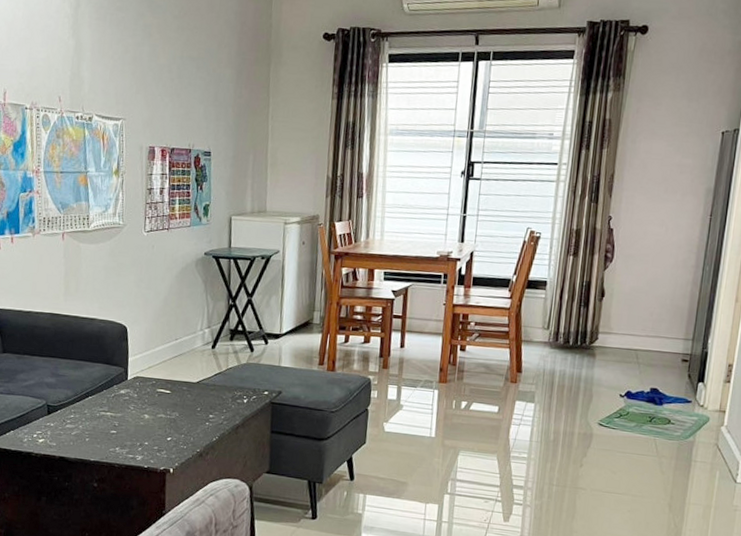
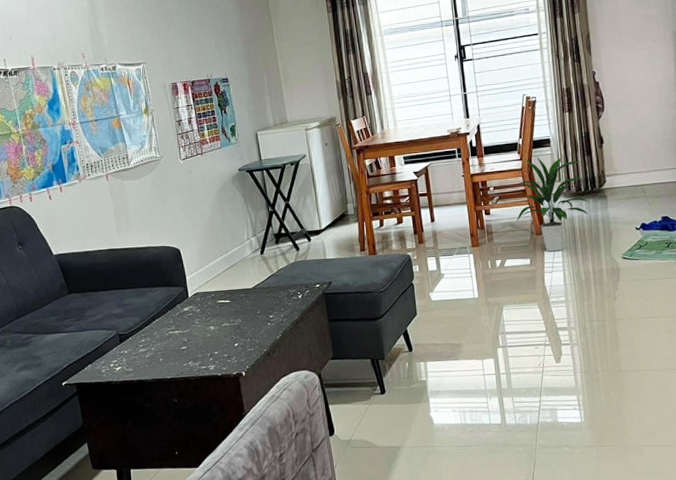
indoor plant: none [491,297,578,405] -> present [516,157,589,252]

